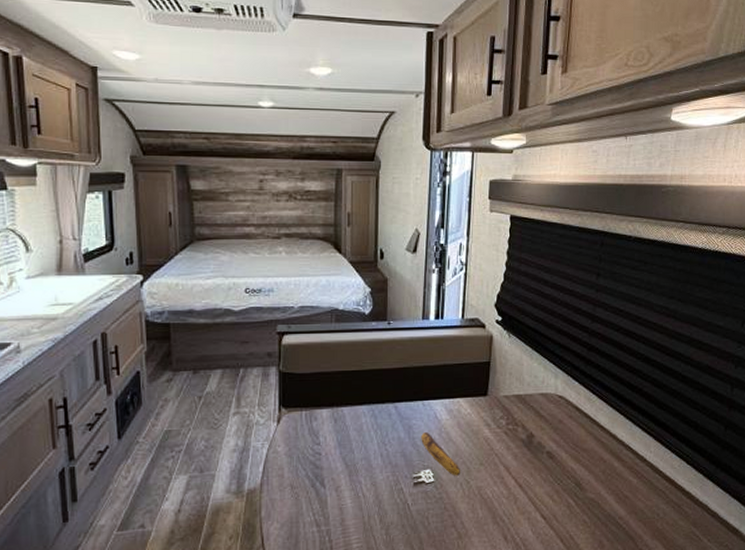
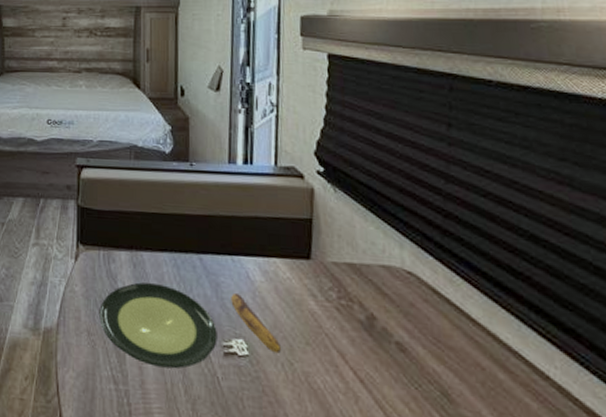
plate: none [302,434,409,505] -> present [99,282,217,369]

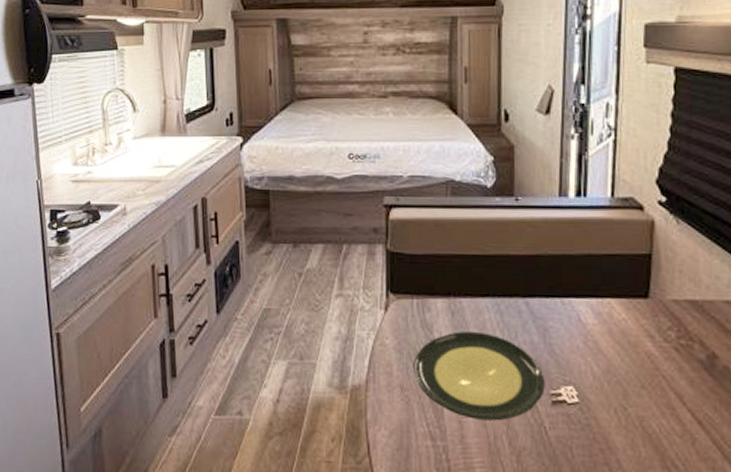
banana: present [231,292,281,354] -> none [560,337,614,399]

